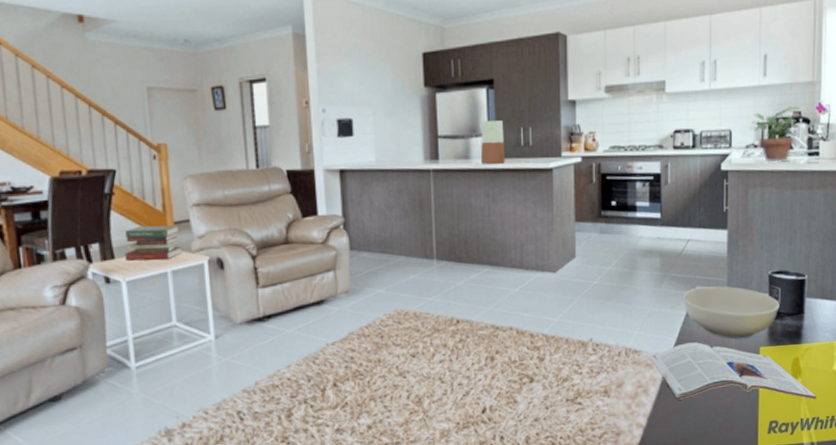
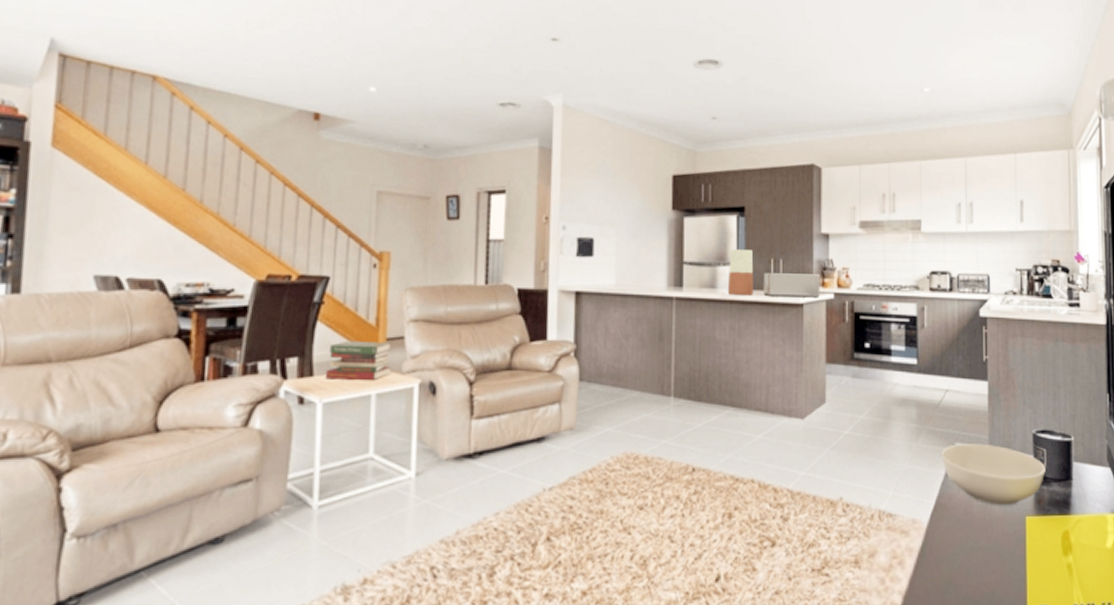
toaster: none [514,140,568,164] -> present [763,271,820,298]
magazine: present [650,342,817,400] -> none [906,507,1090,582]
potted plant: present [751,105,800,161] -> none [1009,254,1059,310]

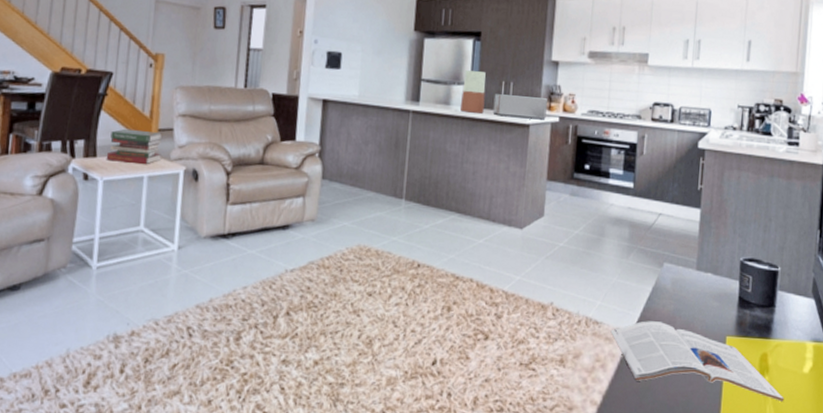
magazine: none [906,507,1090,582] -> present [610,321,785,401]
bowl: present [941,444,1047,505] -> none [649,264,751,324]

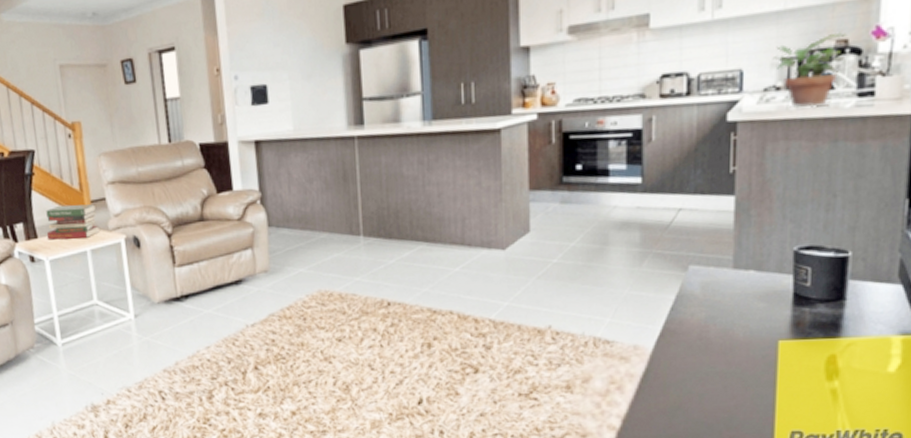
vase: present [459,70,487,115] -> none [412,76,442,129]
toaster: present [493,93,547,120] -> none [452,94,520,126]
magazine: present [610,321,785,401] -> none [626,333,862,407]
potted plant: none [731,93,782,147] -> present [772,32,847,107]

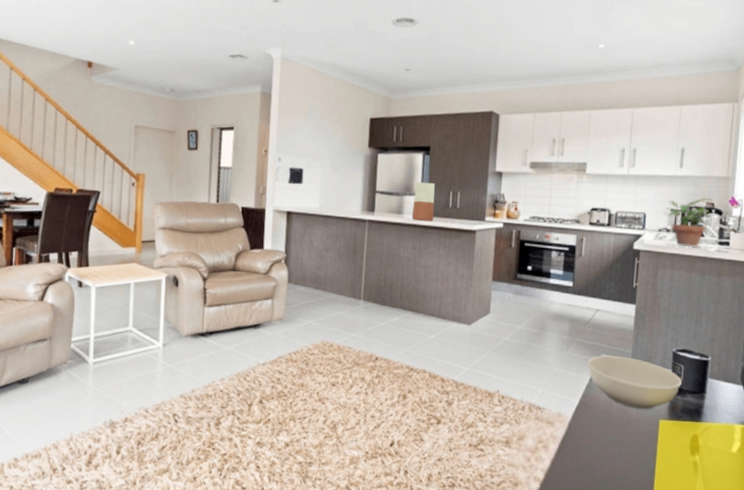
books: present [46,204,100,240] -> none [97,241,145,273]
vase: none [412,76,442,129] -> present [411,182,436,222]
bowl: none [670,265,811,329] -> present [587,355,683,409]

